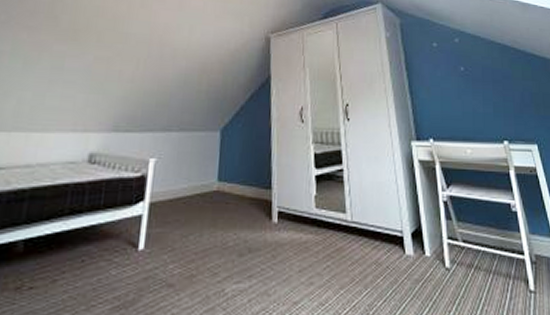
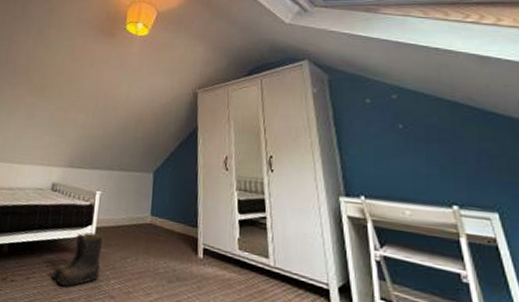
boots: none [89,210,158,282] -> present [52,232,102,287]

